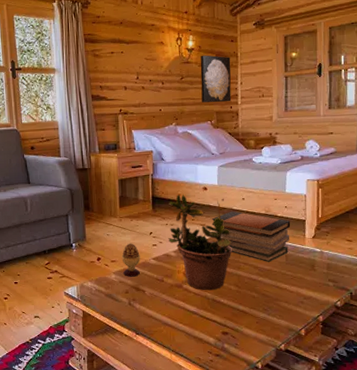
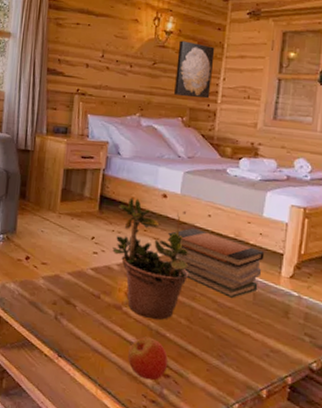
decorative egg: present [121,243,140,277] -> none [54,245,77,287]
apple: none [192,305,226,339] -> present [128,336,169,381]

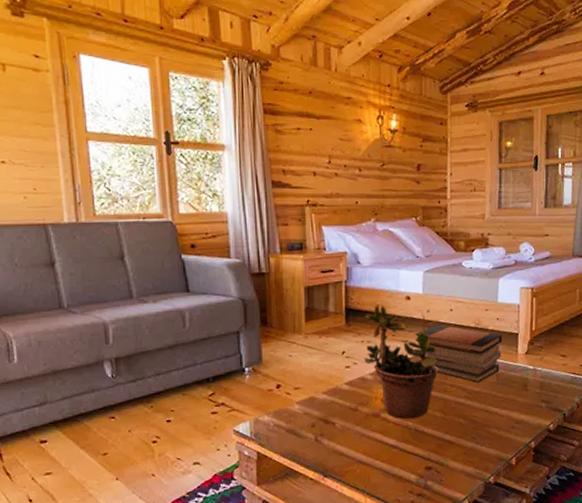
apple: present [128,336,169,381] -> none [391,436,429,477]
wall art: present [174,40,215,99] -> none [404,138,440,196]

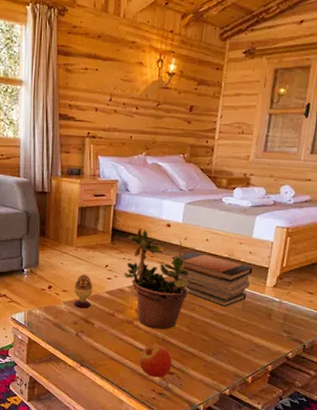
decorative egg: none [307,365,330,407] -> present [73,274,93,309]
apple: none [391,436,429,477] -> present [139,344,173,378]

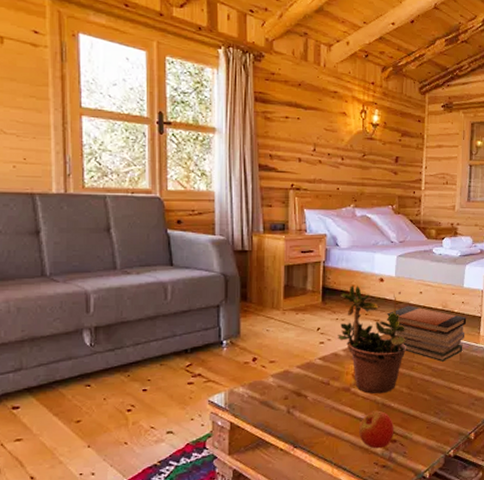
decorative egg: present [73,274,93,309] -> none [282,340,304,380]

